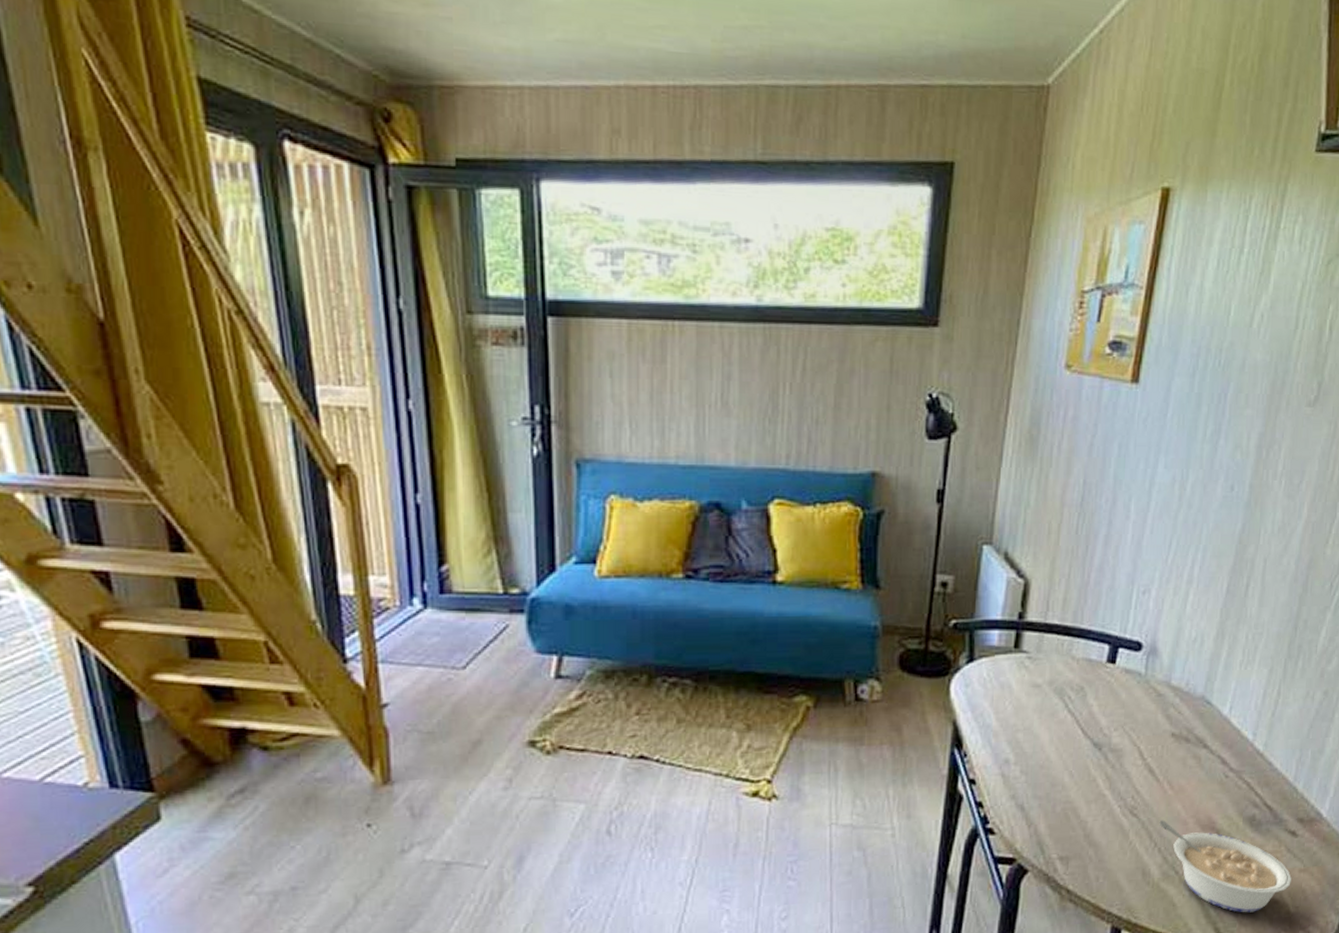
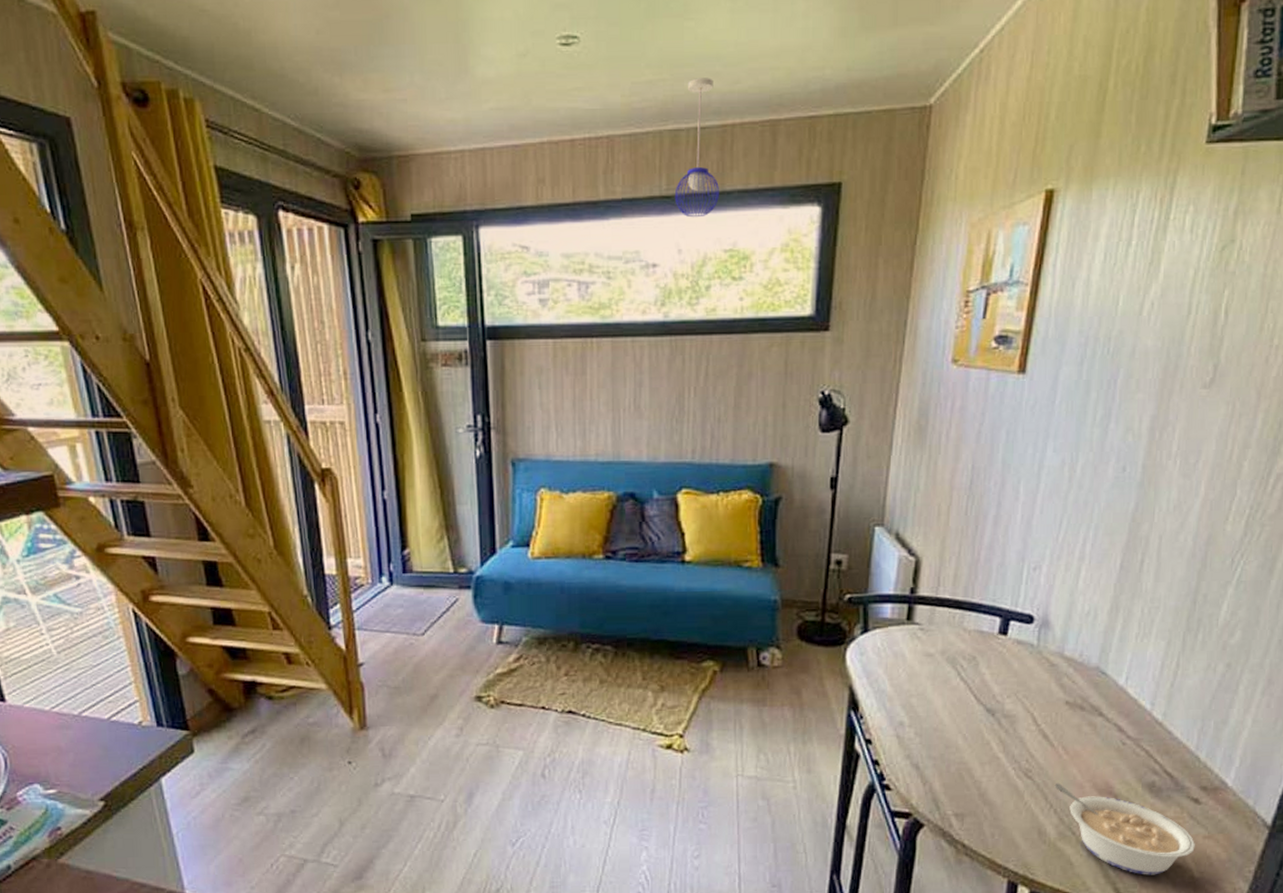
pendant light: none [771,28,821,189] -> present [674,78,719,218]

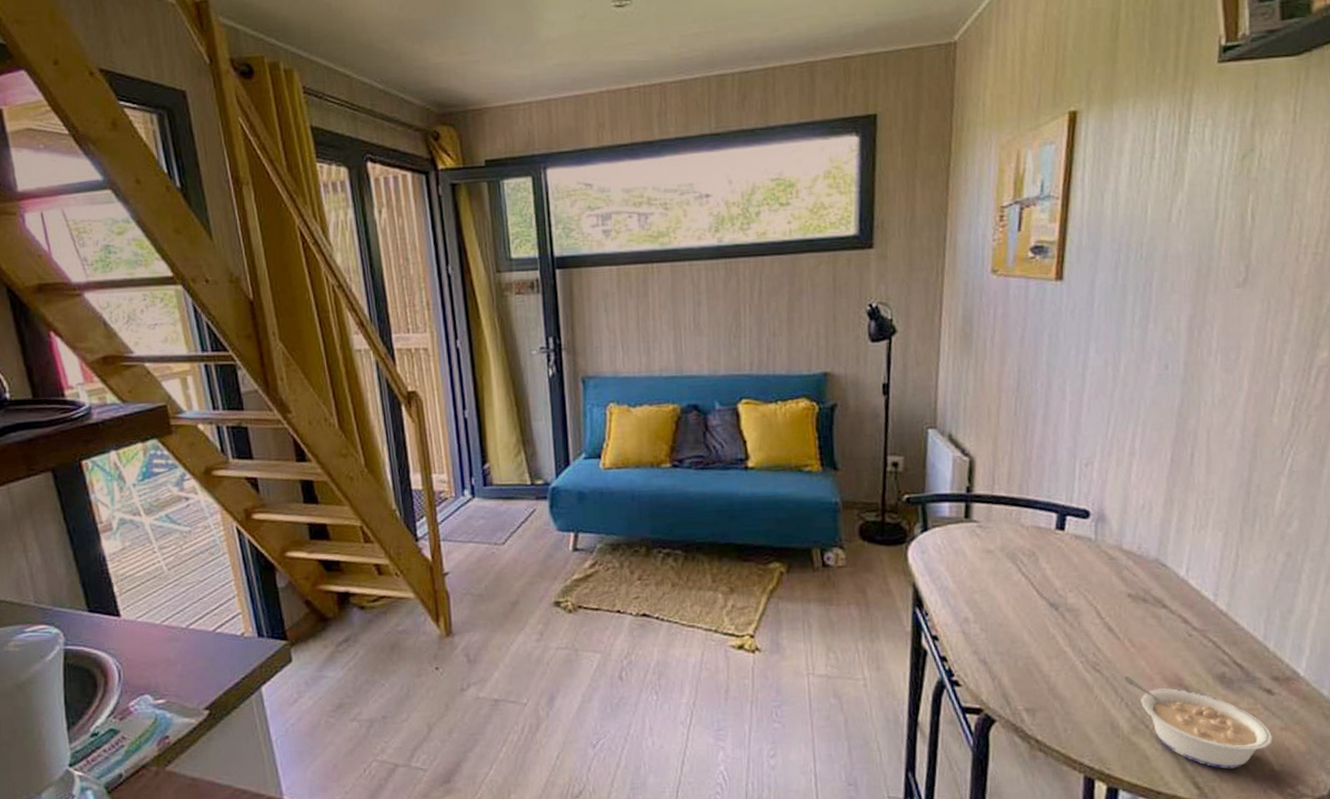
pendant light: present [674,78,719,218] -> none [723,28,764,152]

